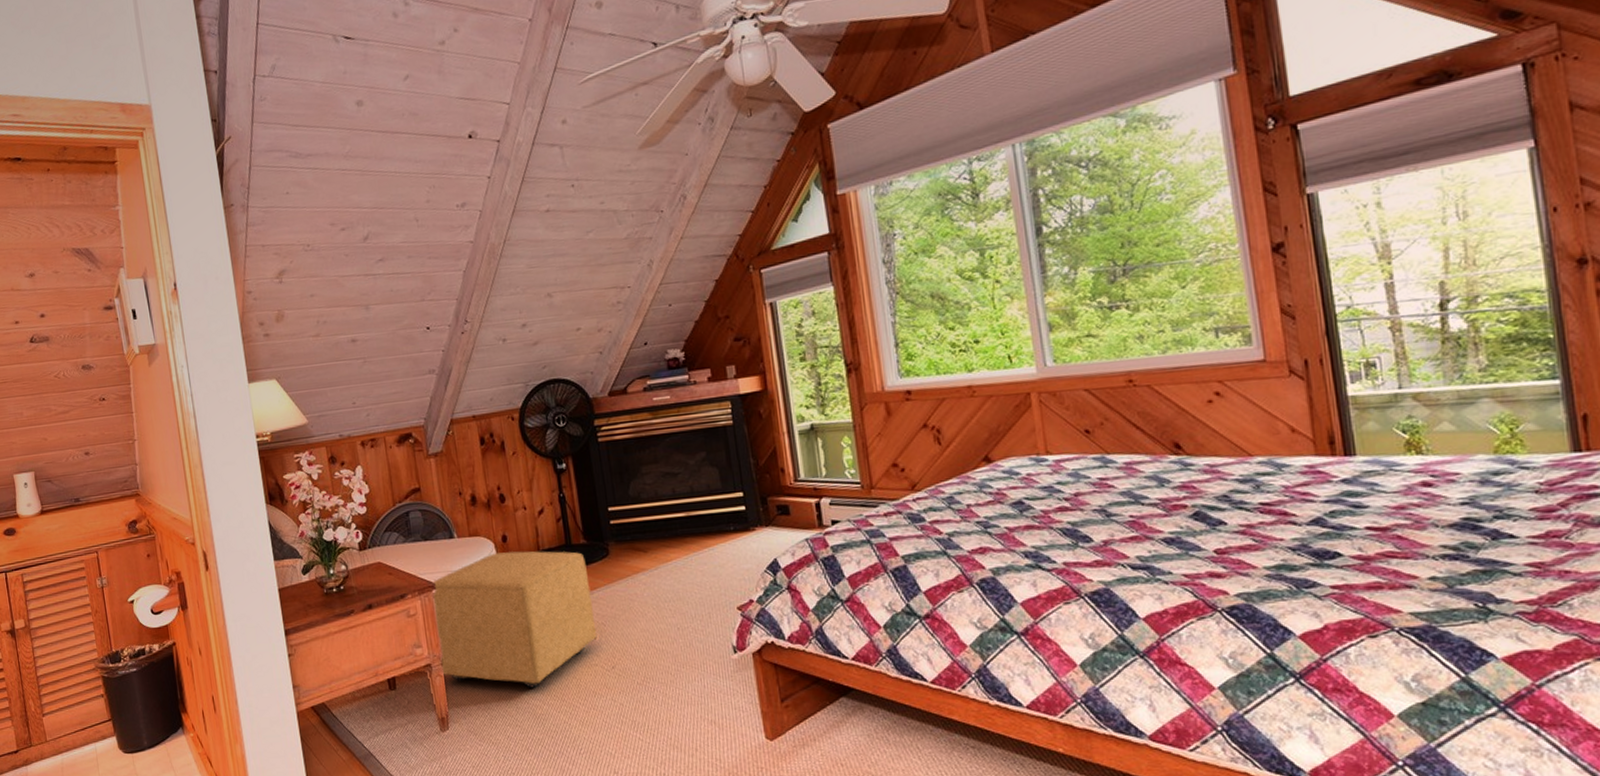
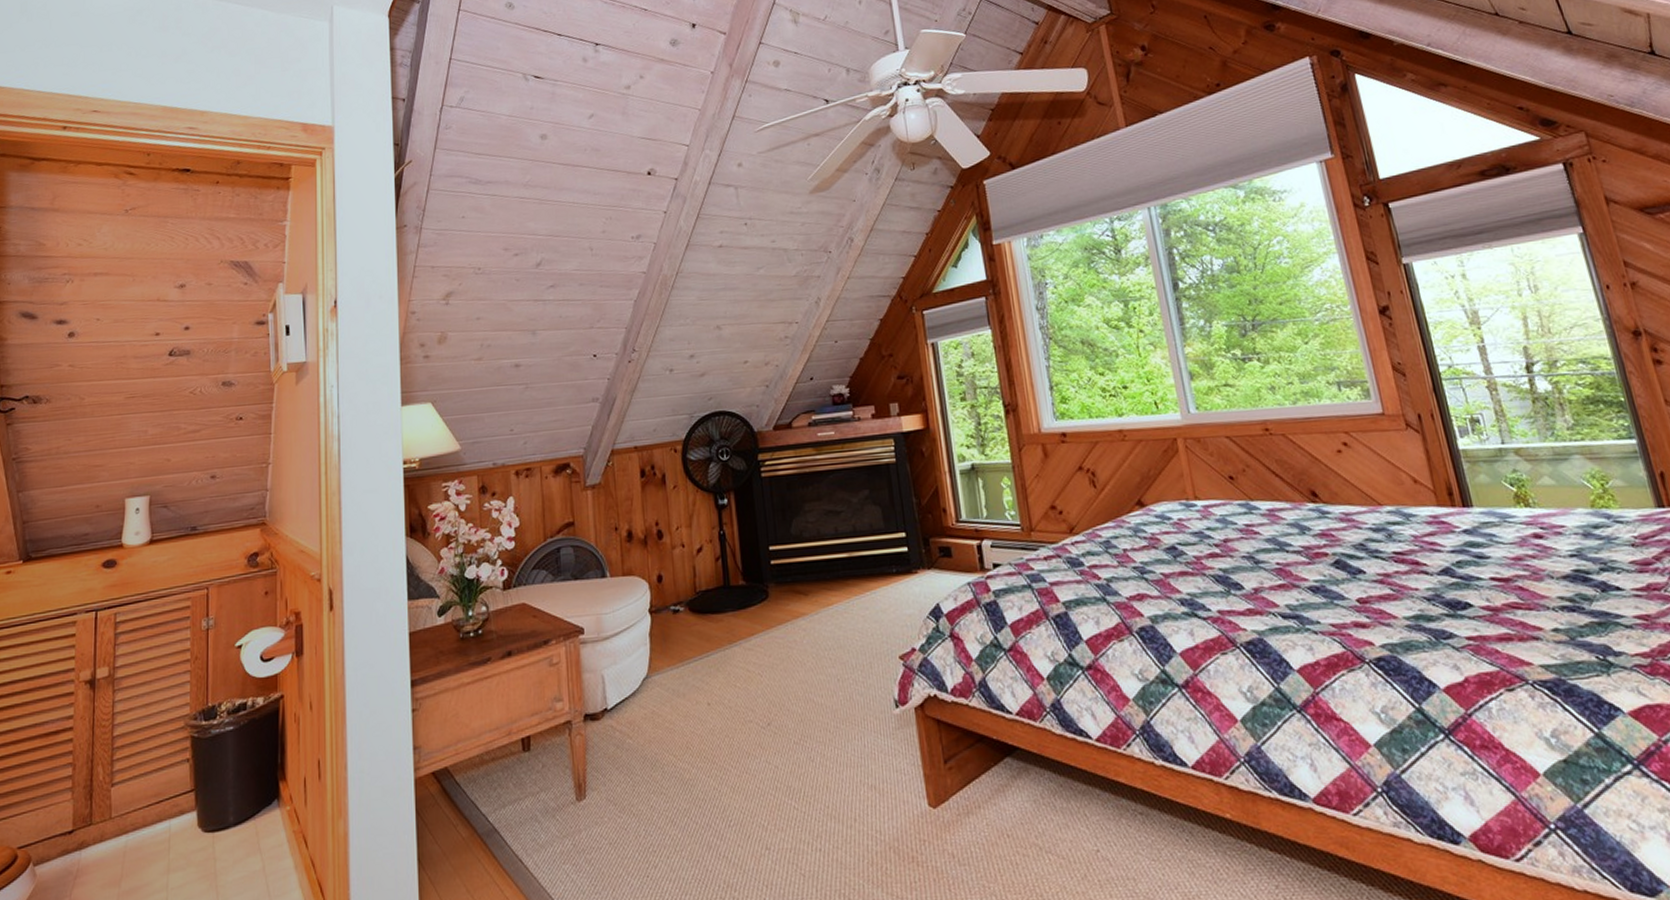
ottoman: present [431,551,597,688] -> none [578,592,753,749]

